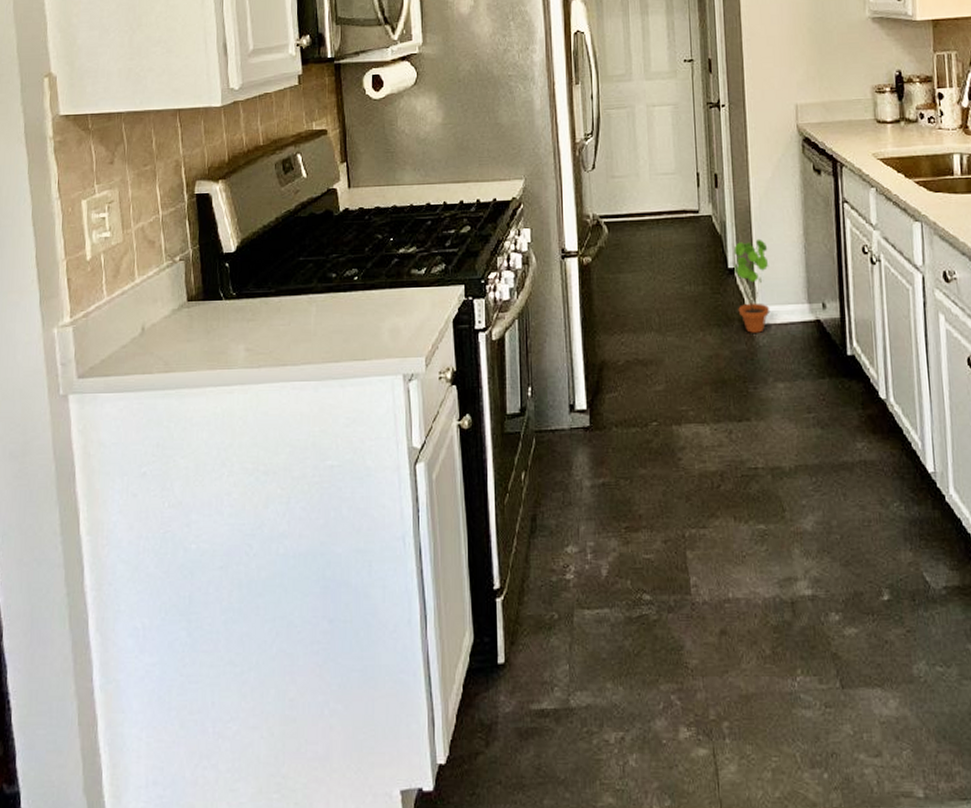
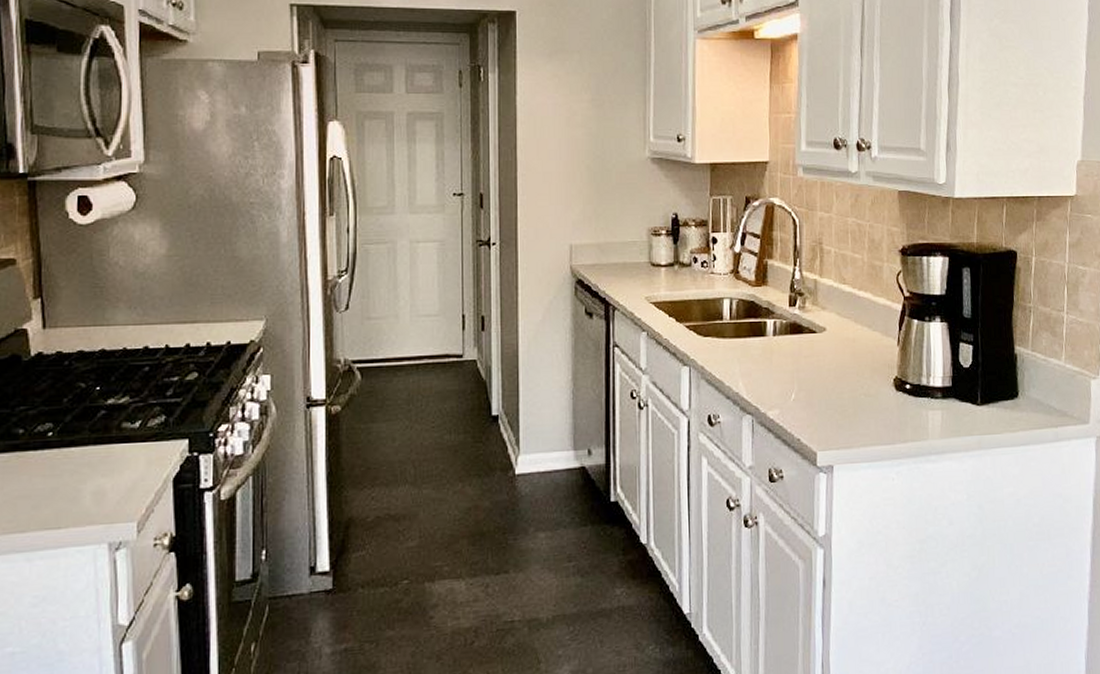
potted plant: present [733,238,770,333] -> none [498,384,535,483]

